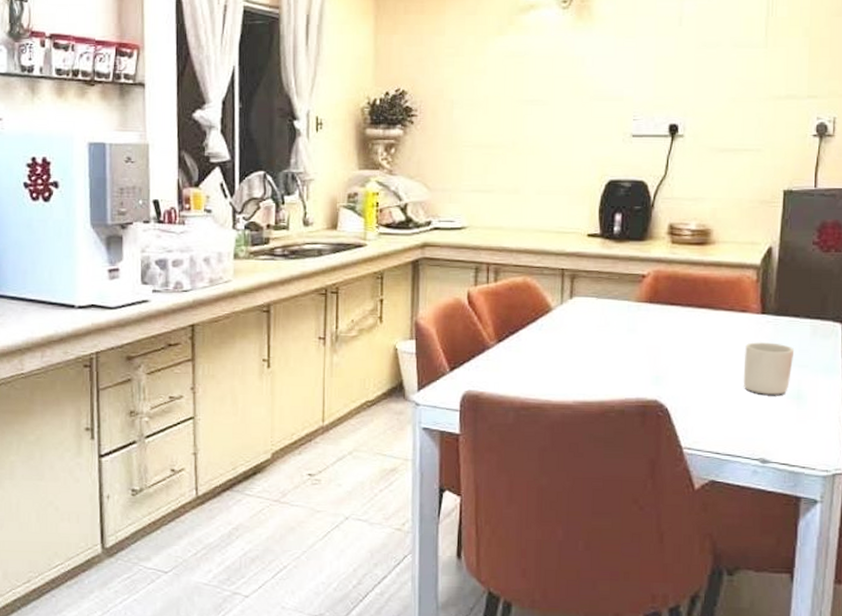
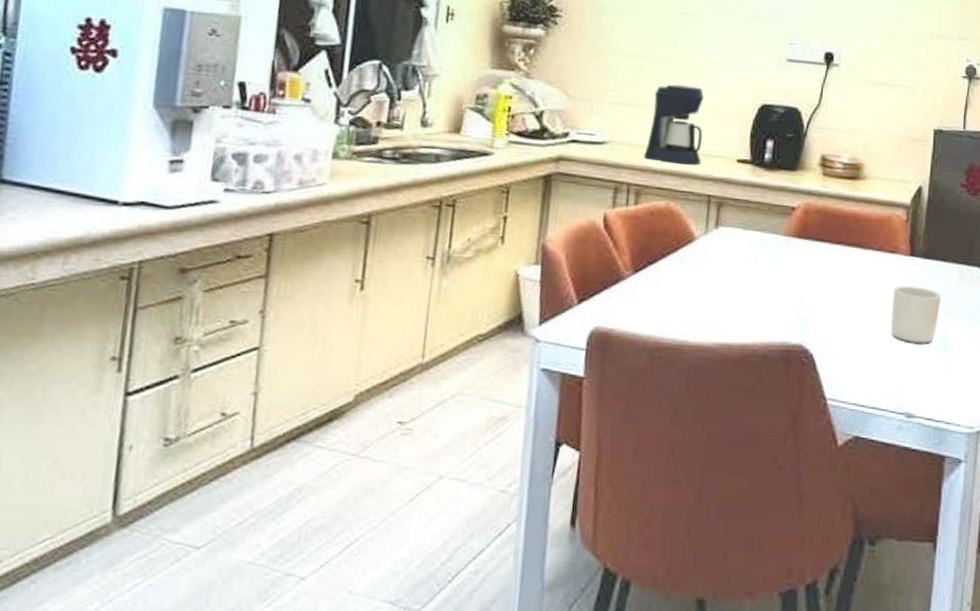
coffee maker: none [500,169,554,242] -> present [643,84,704,165]

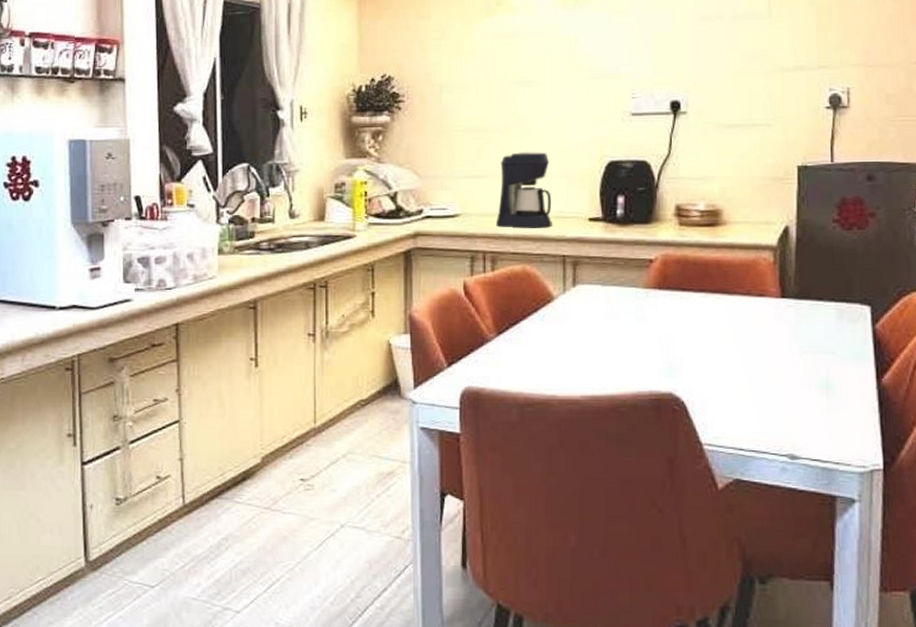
mug: present [890,285,941,344] -> none [764,328,819,385]

